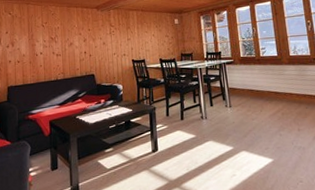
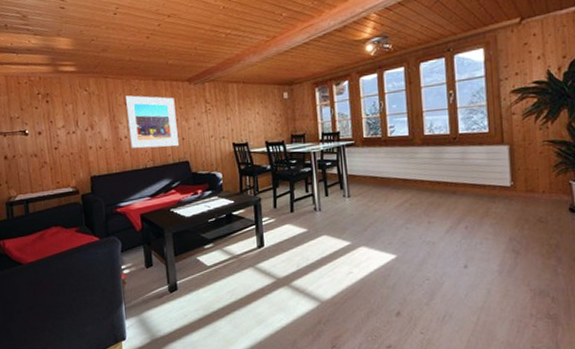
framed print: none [42,19,86,63] -> present [125,95,179,149]

